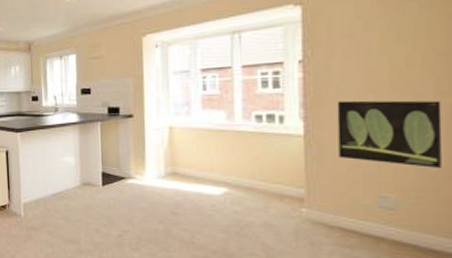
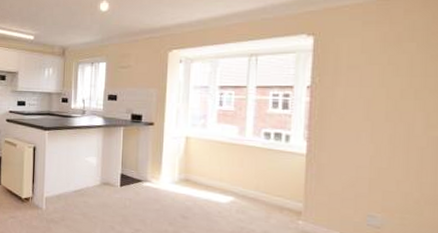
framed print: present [337,100,443,168] -> none [335,126,429,193]

